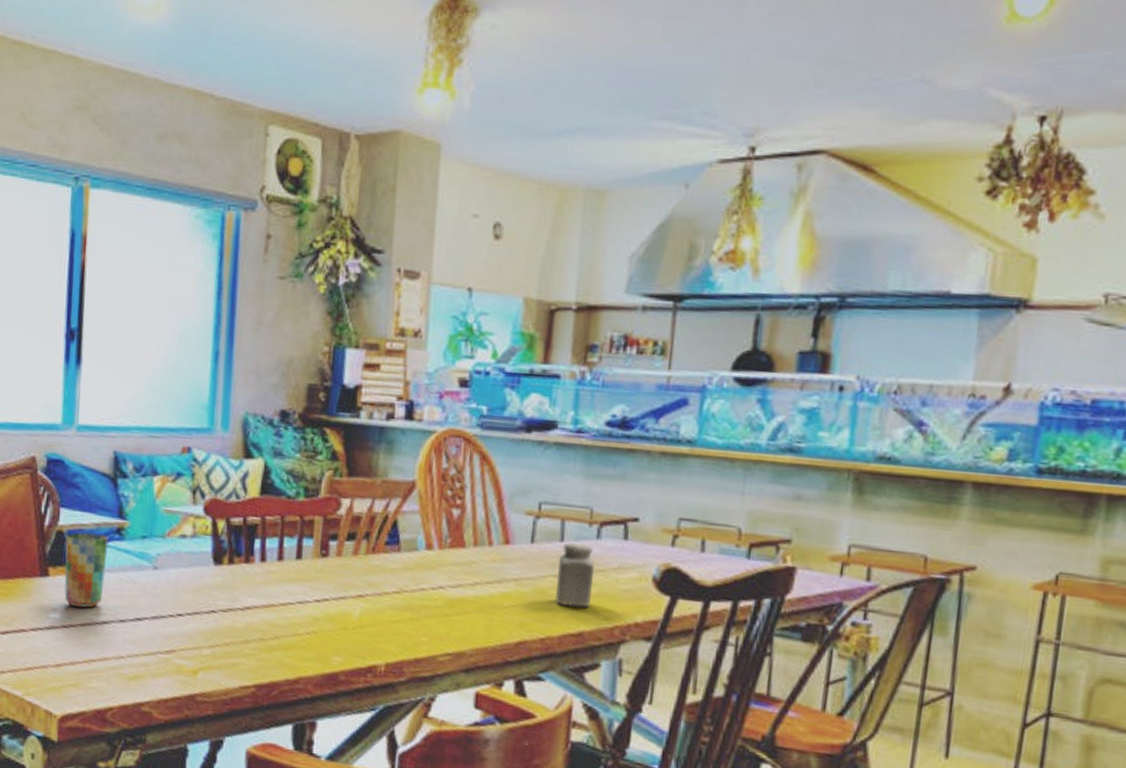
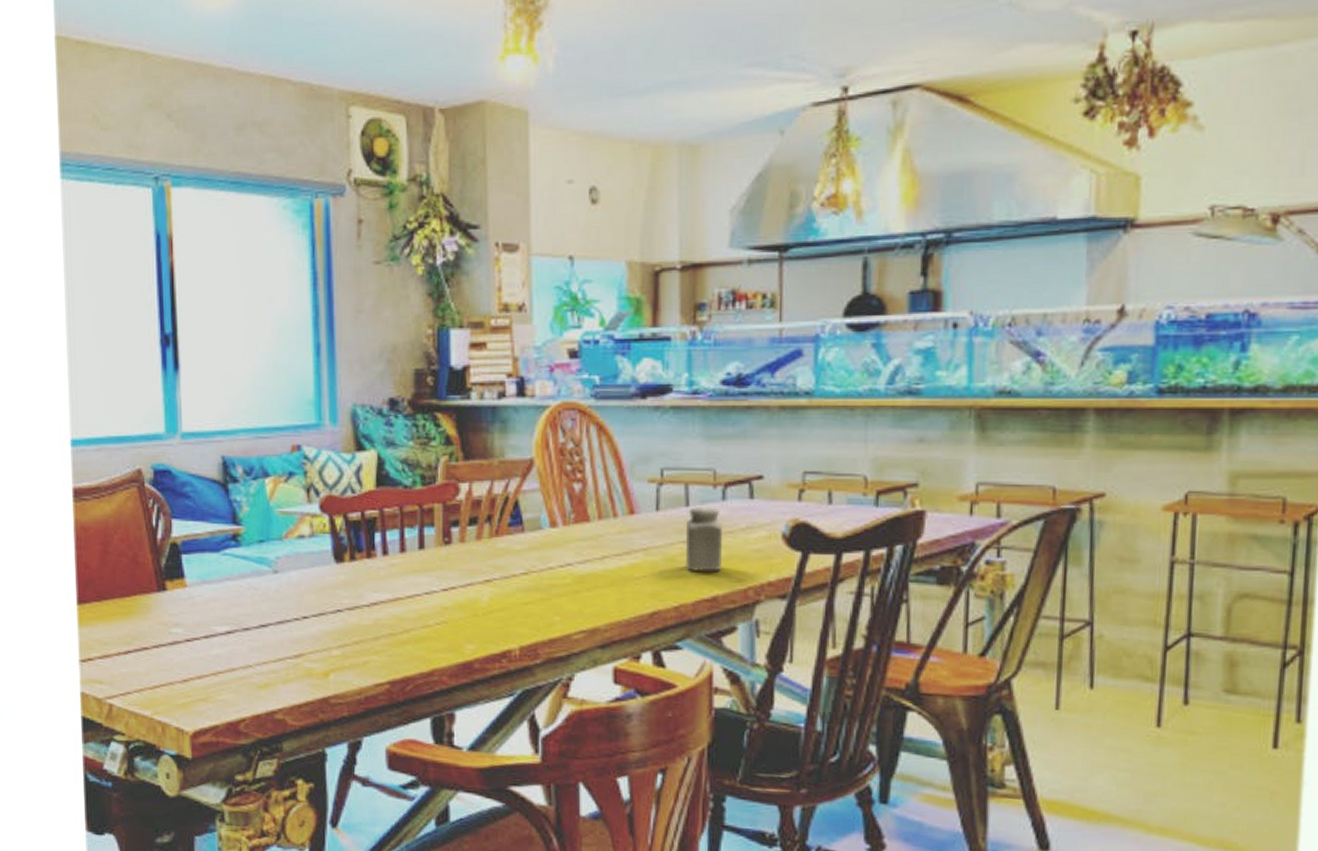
cup: present [64,532,109,609] -> none [180,542,225,620]

